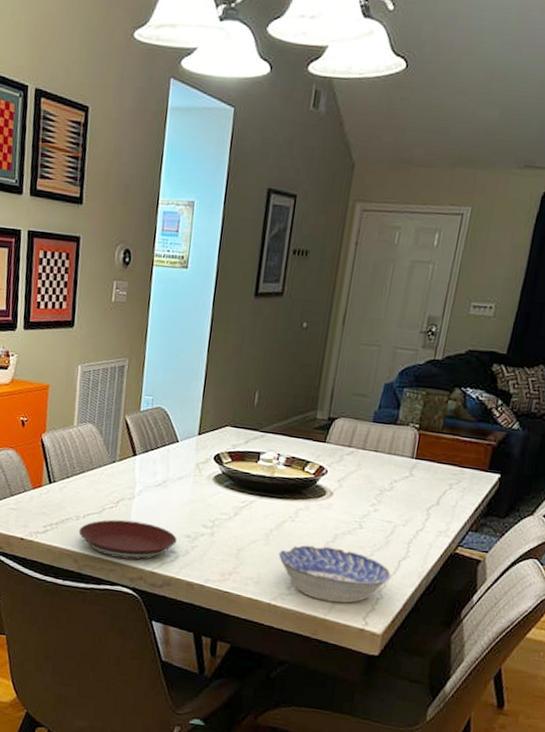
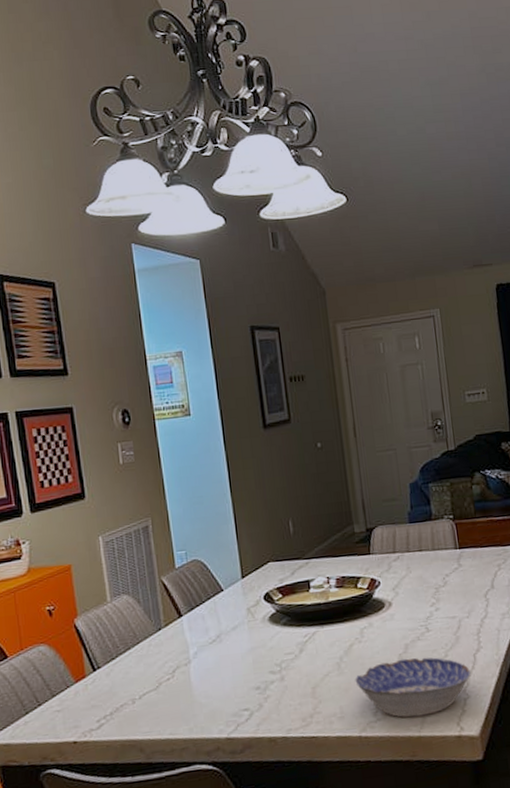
plate: present [79,519,177,560] -> none [138,685,247,735]

